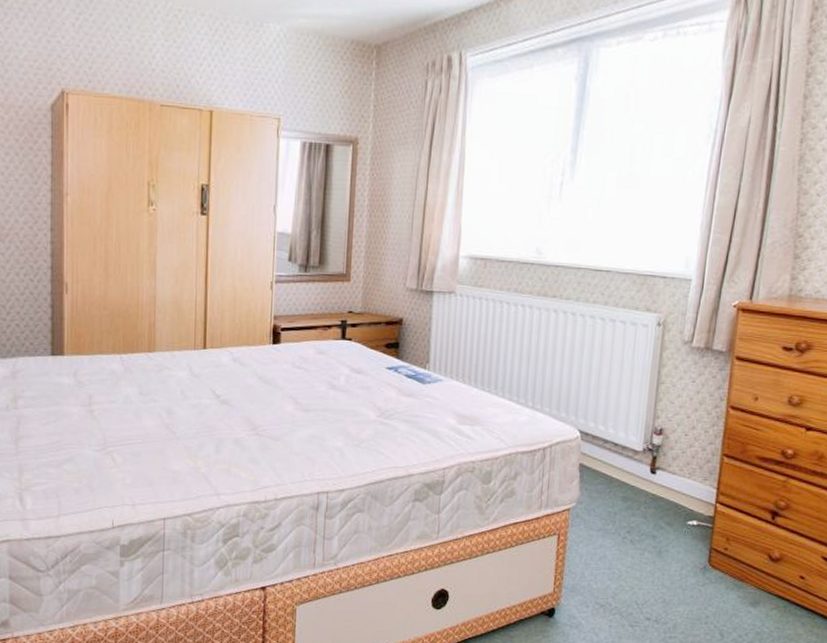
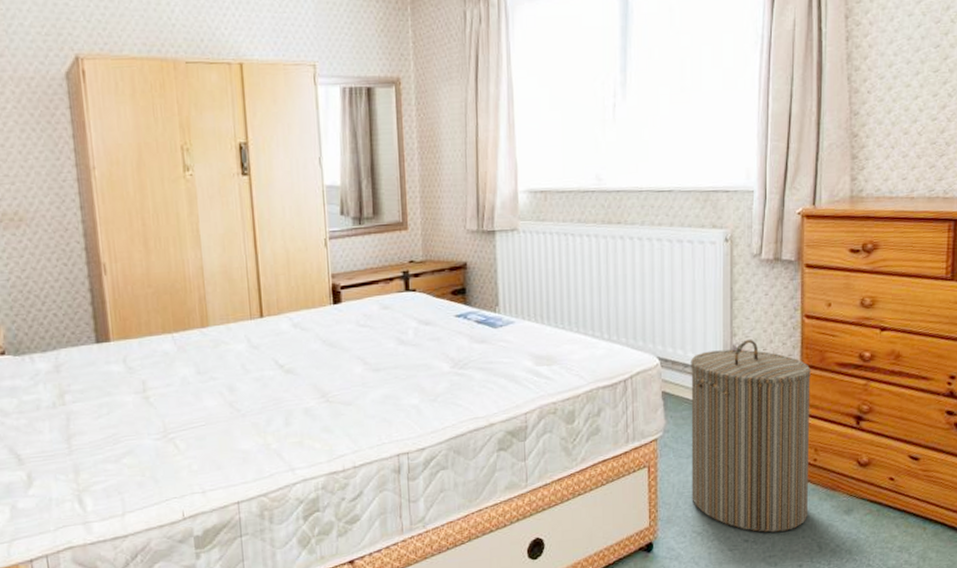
laundry hamper: none [598,423,731,615] -> present [691,339,811,533]

